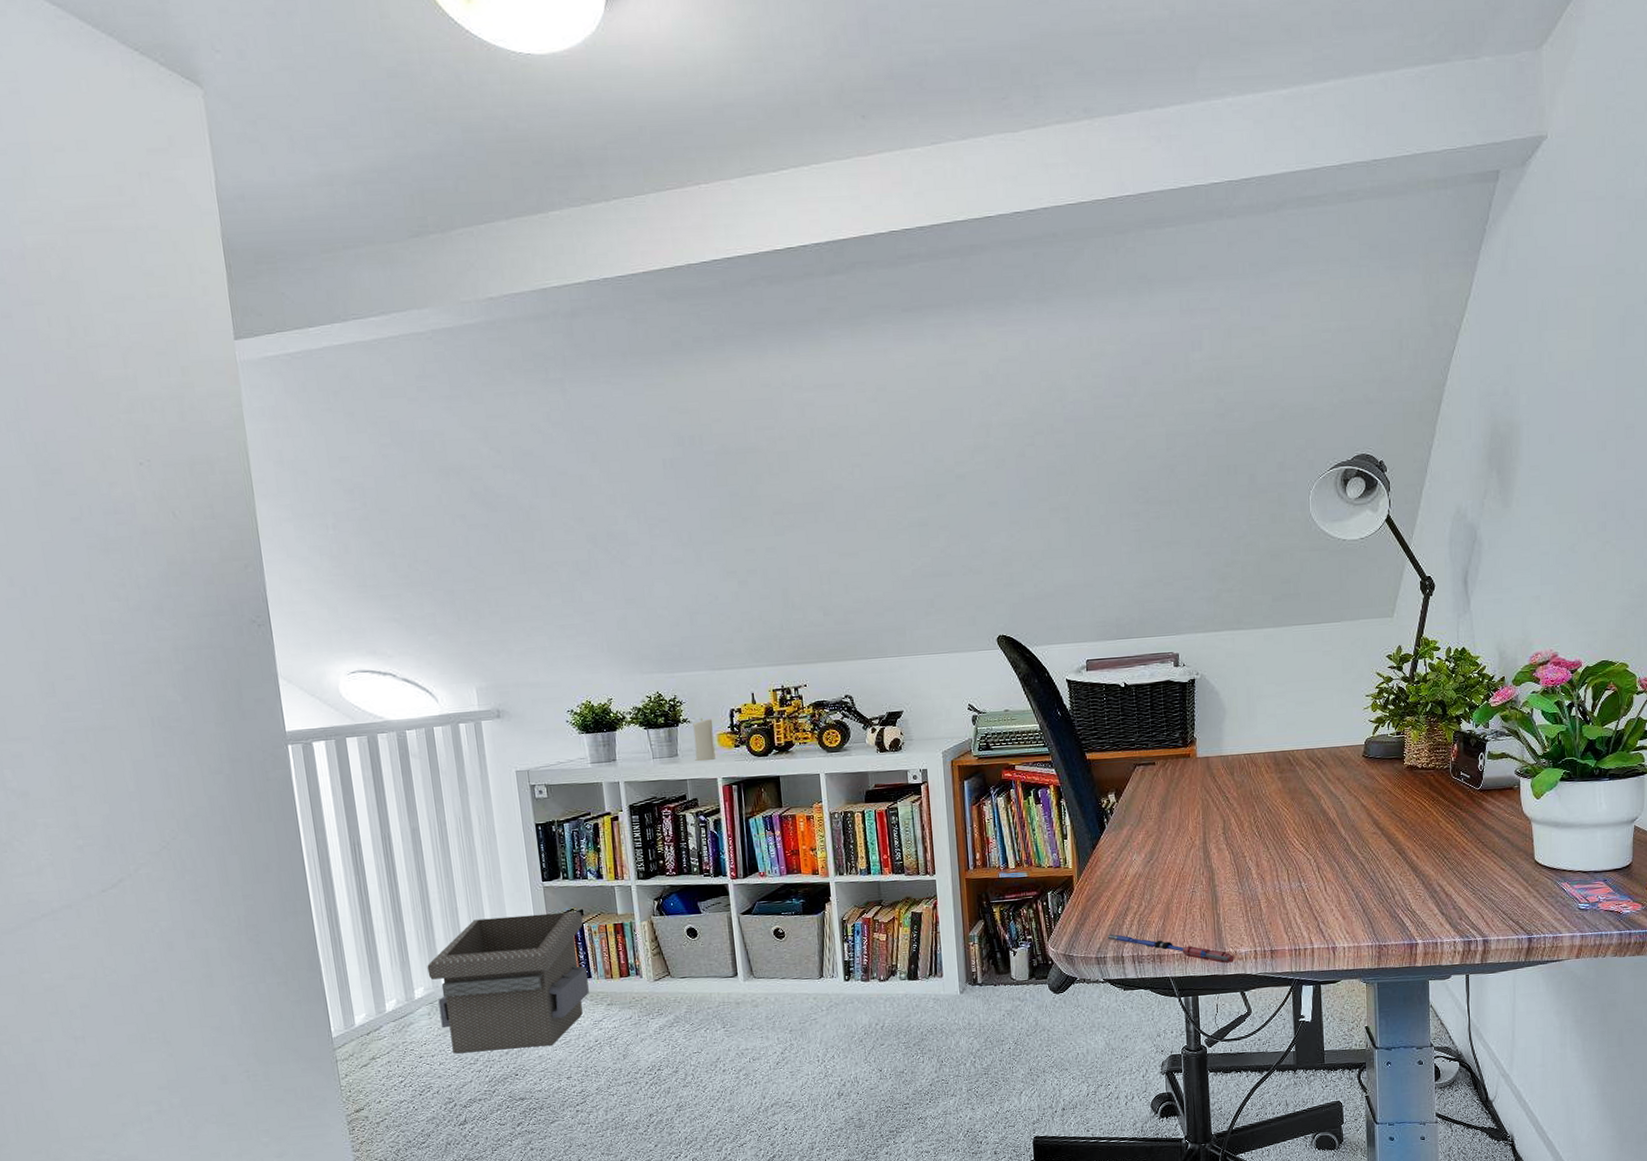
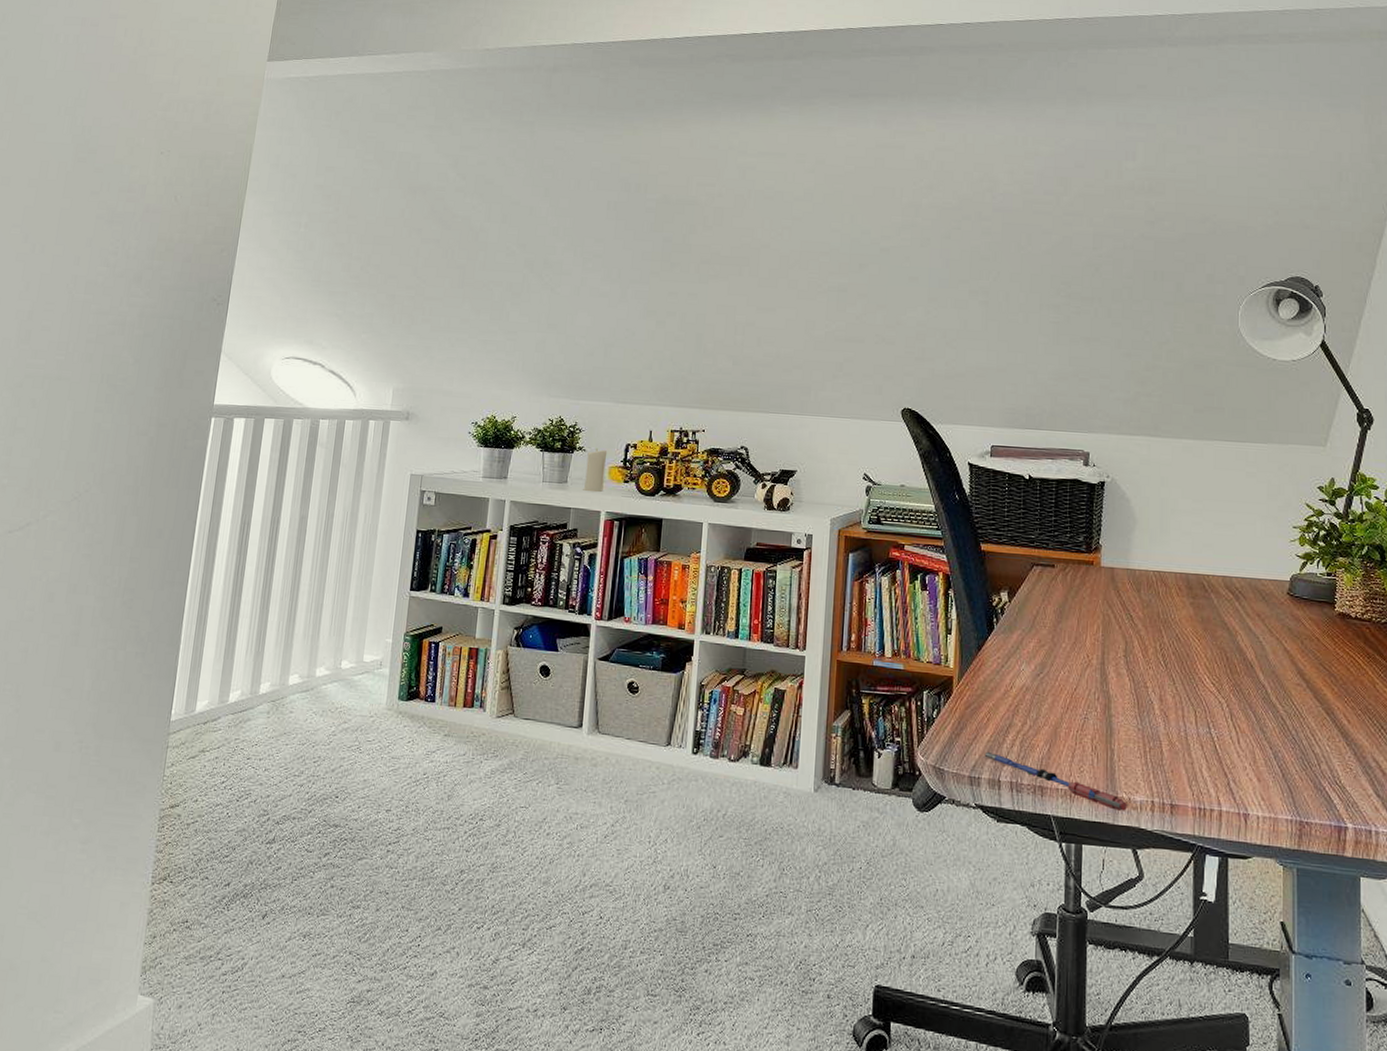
storage basket: present [427,911,589,1054] -> none [277,619,441,770]

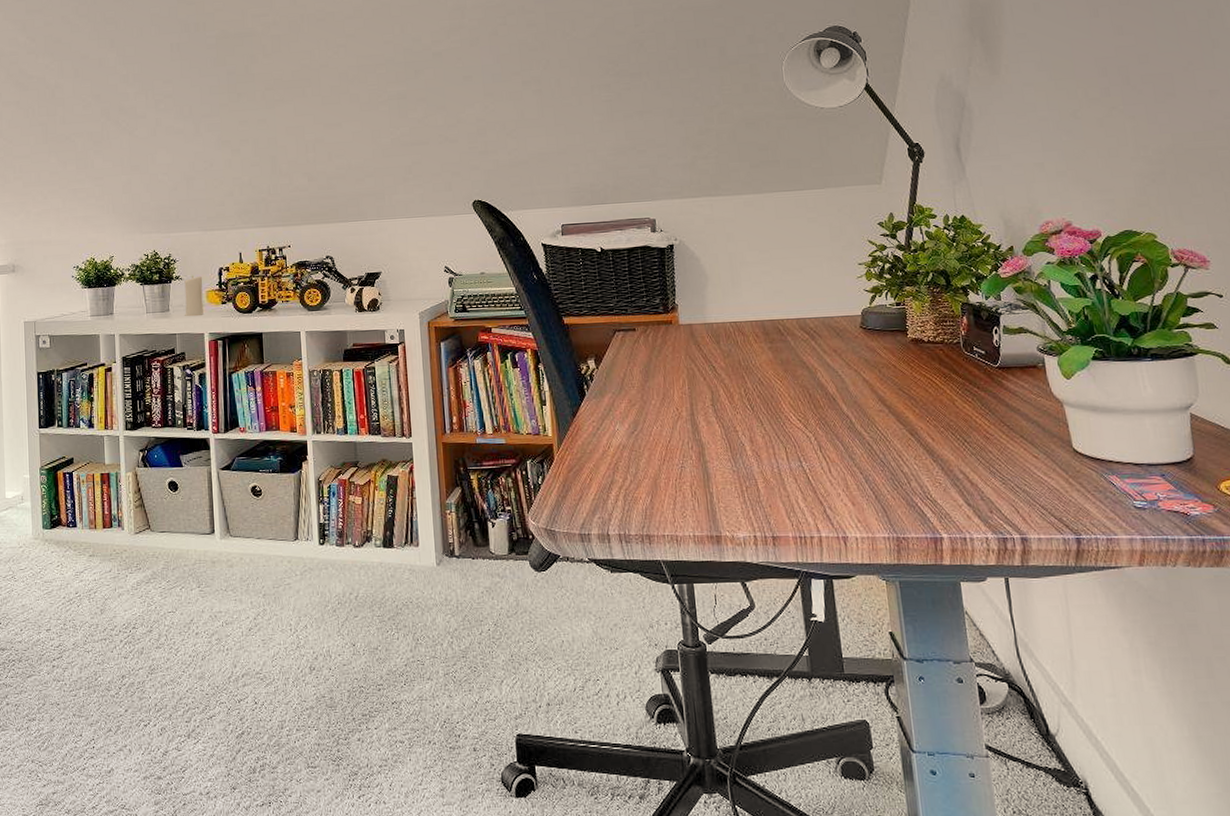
pen: present [983,751,1130,811] -> none [590,509,734,549]

